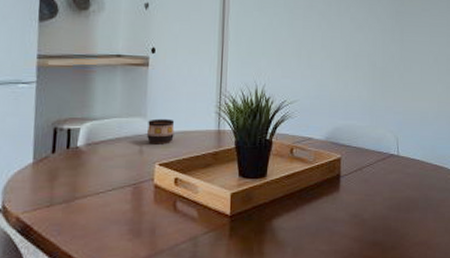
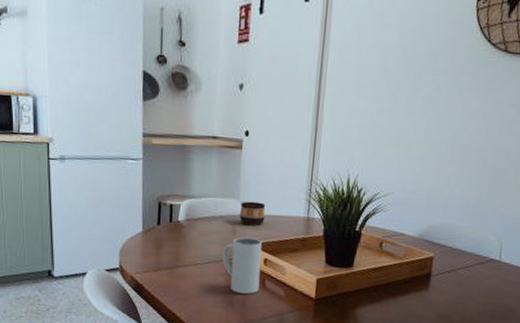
mug: none [128,157,173,220] -> present [222,237,263,294]

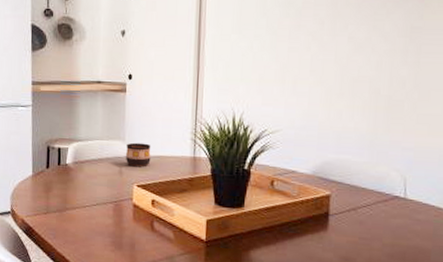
mug: present [222,237,263,294] -> none [110,178,150,236]

